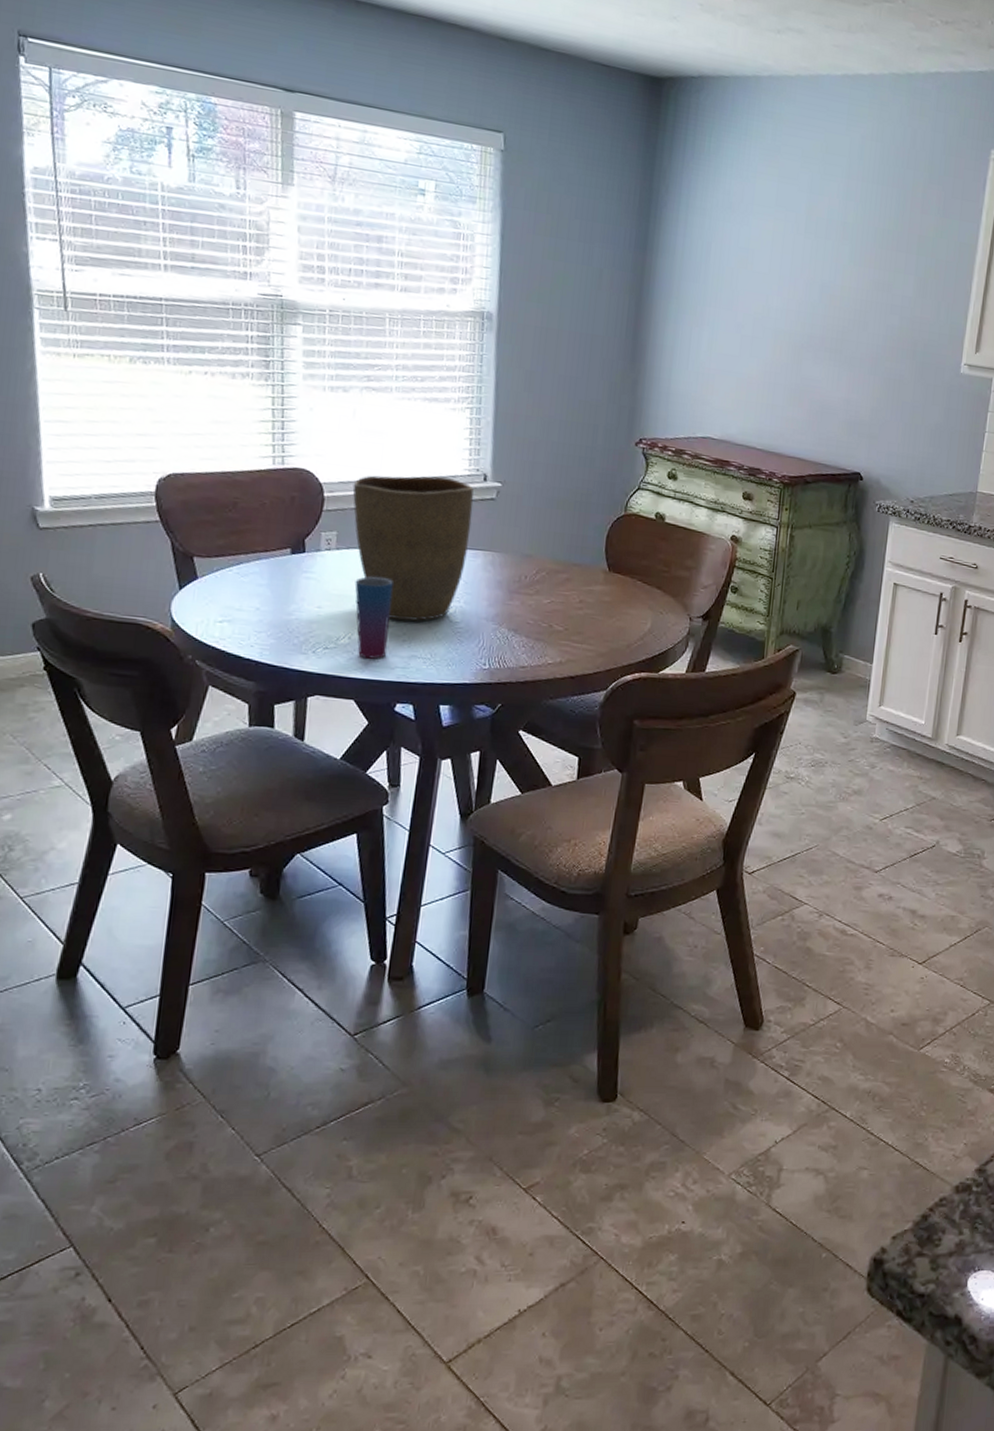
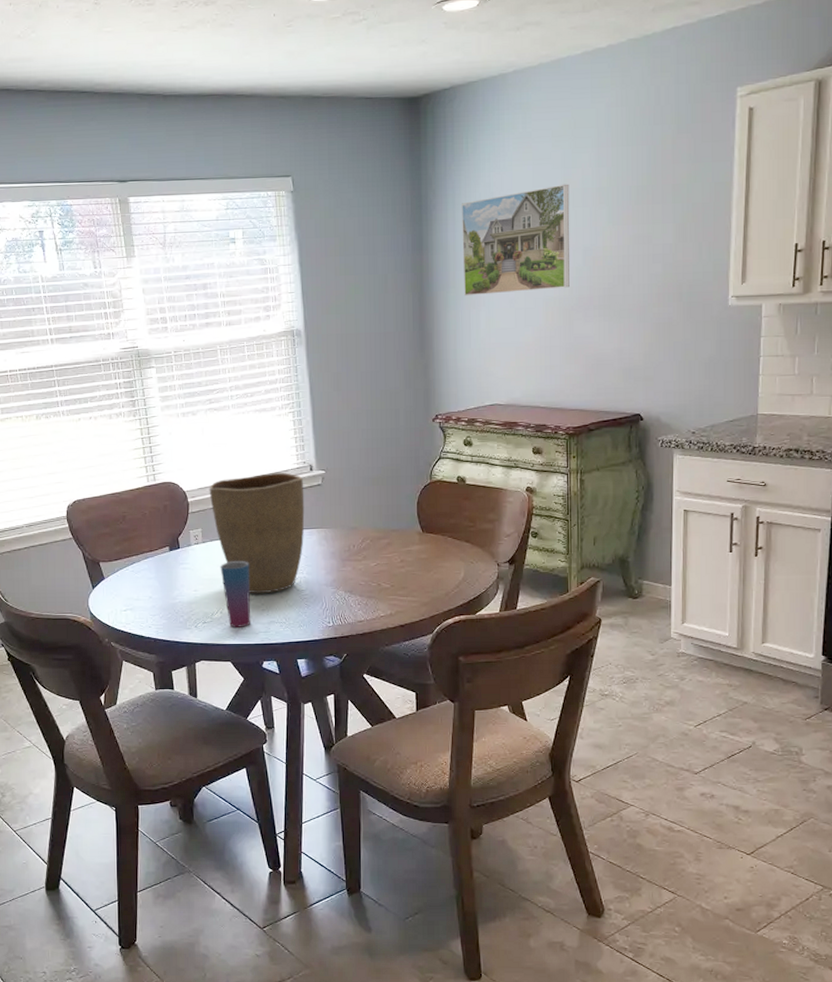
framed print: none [687,206,814,323] -> present [462,184,570,296]

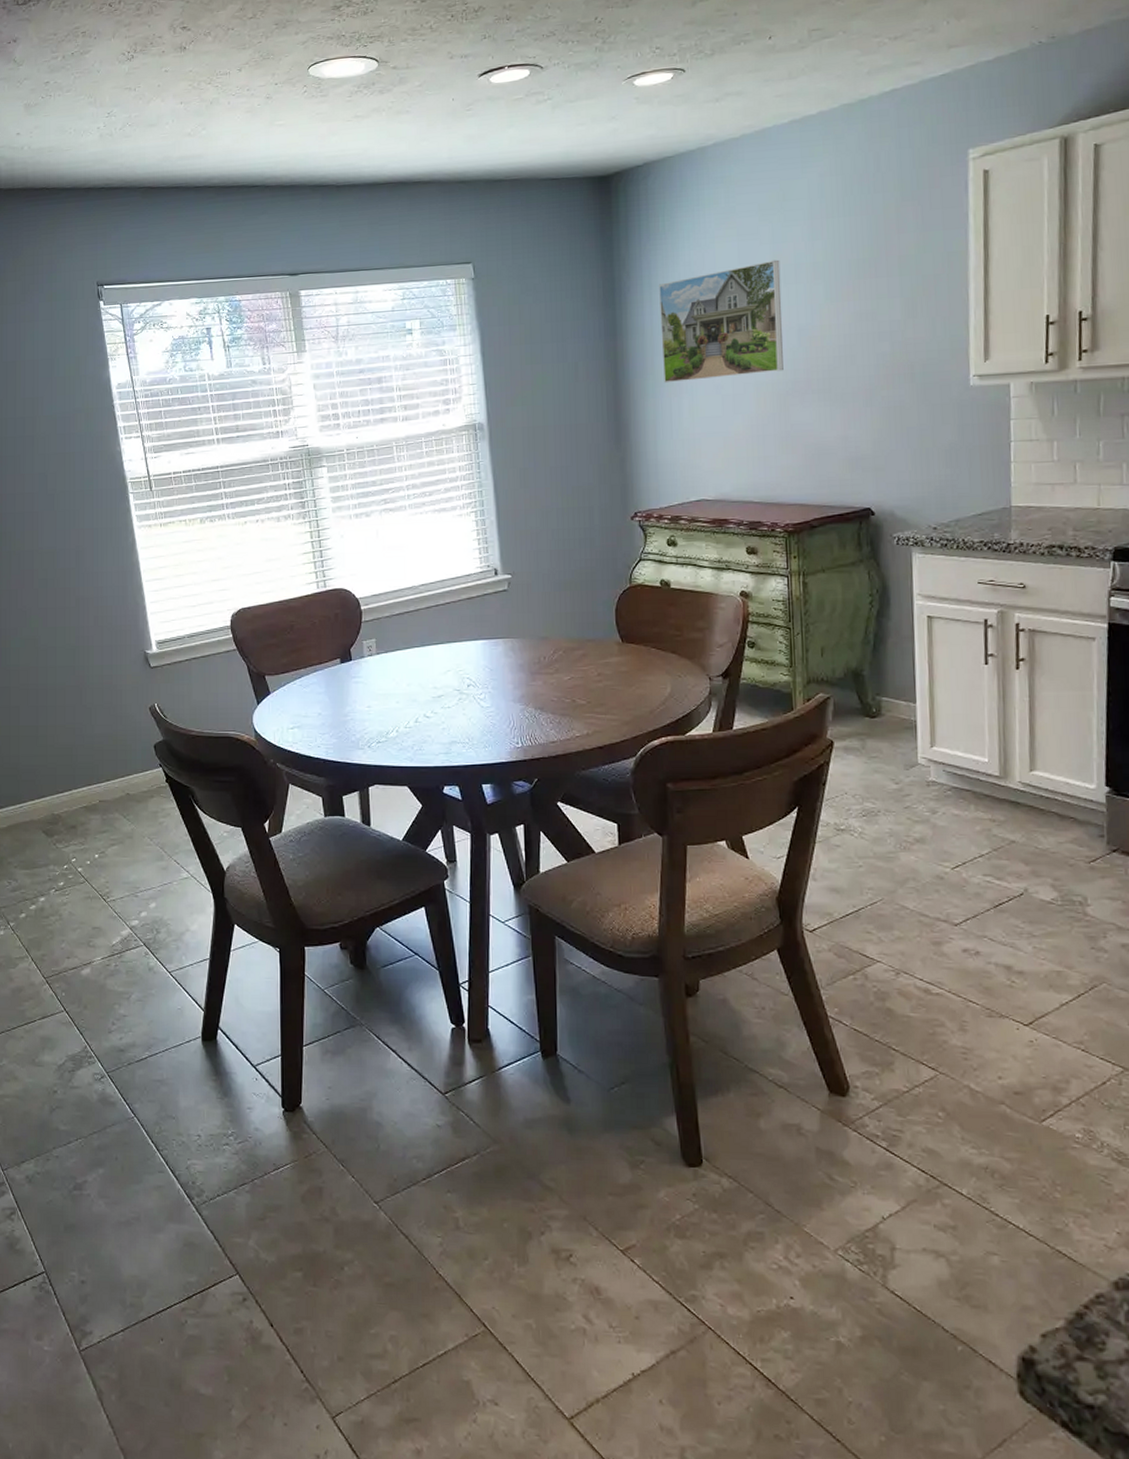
vase: present [209,473,305,594] -> none [384,577,489,711]
cup: present [220,560,251,627] -> none [396,673,431,748]

